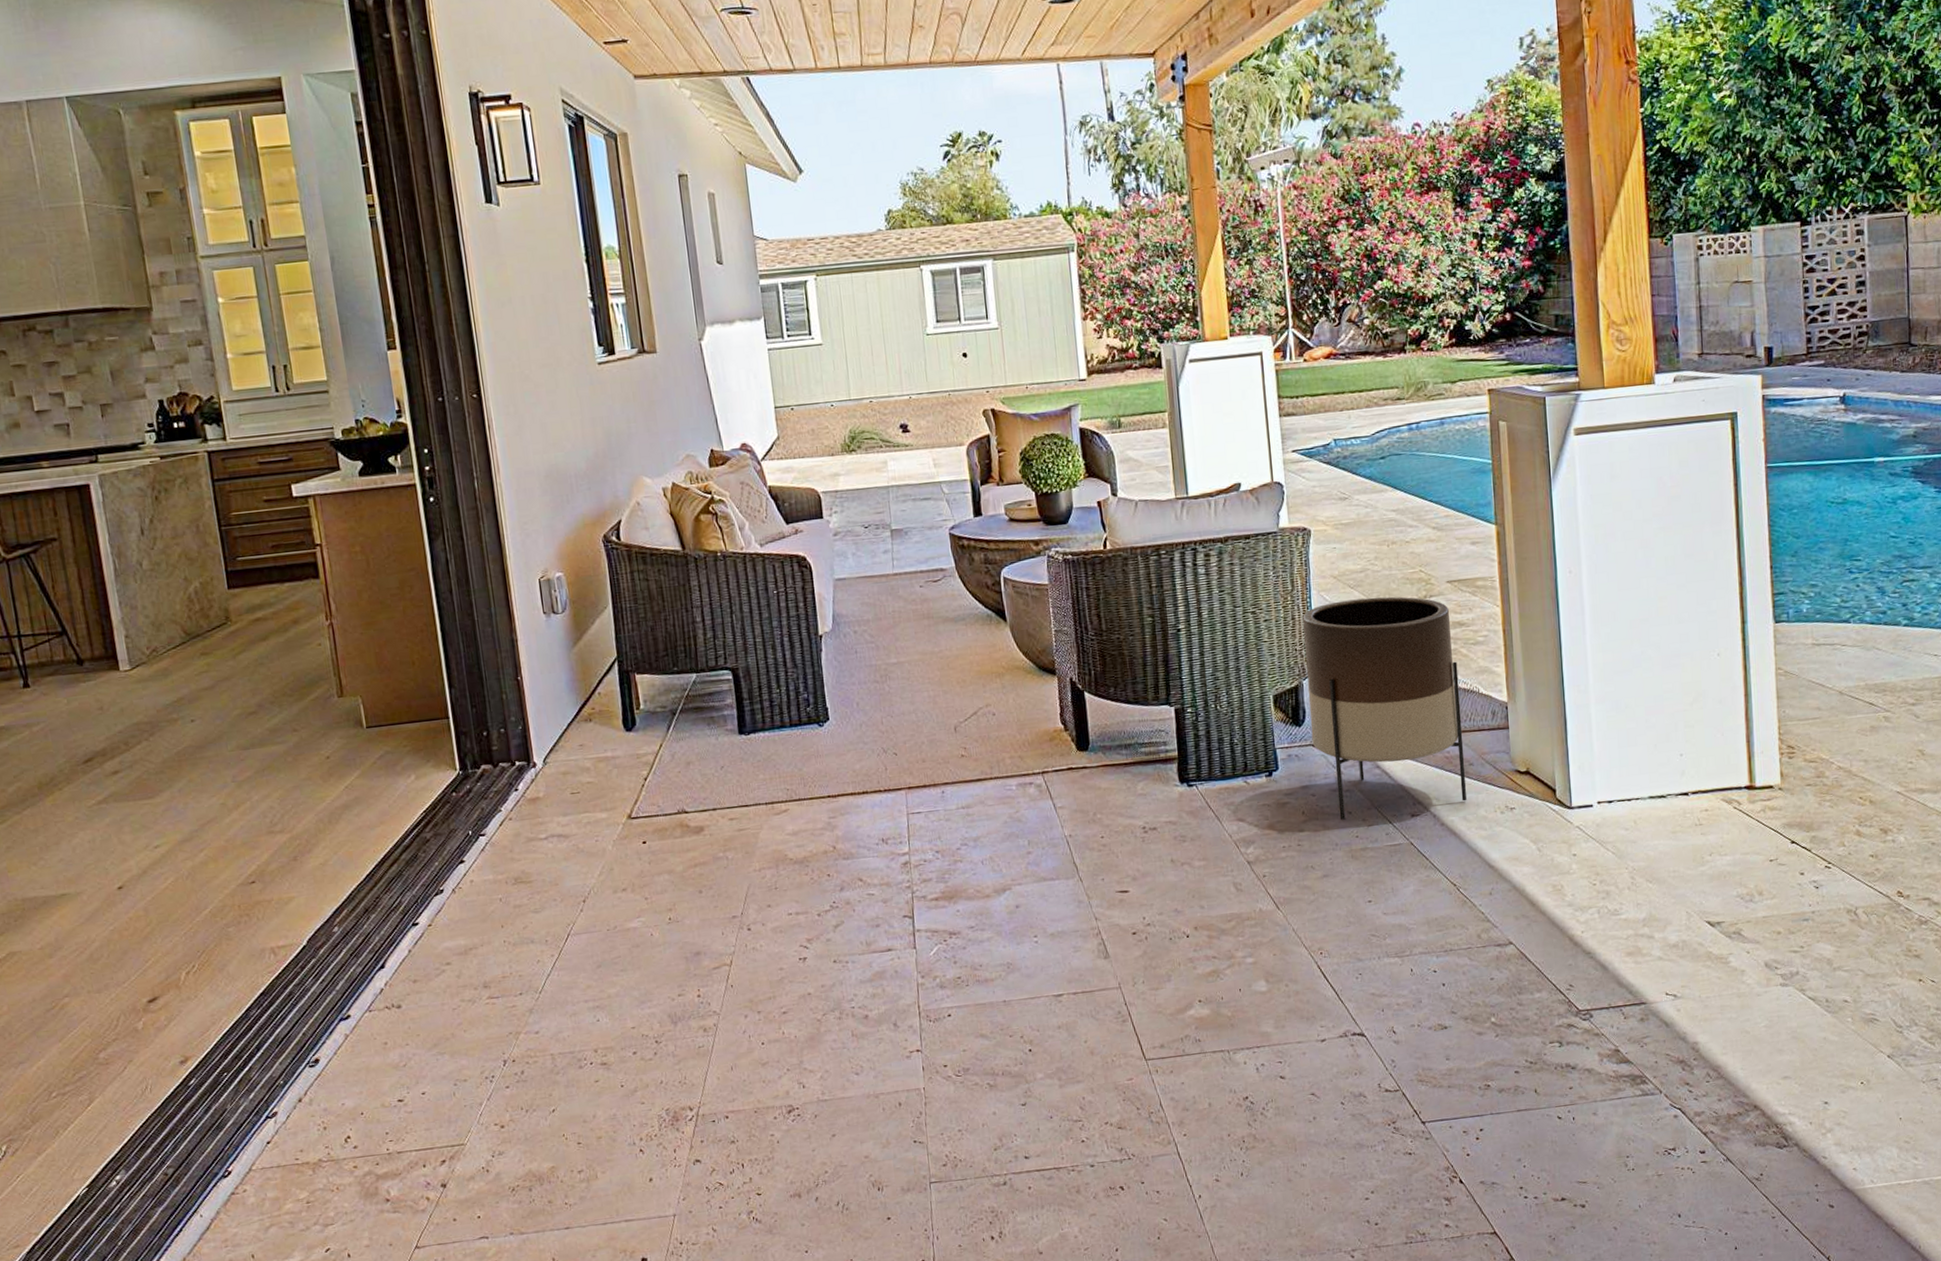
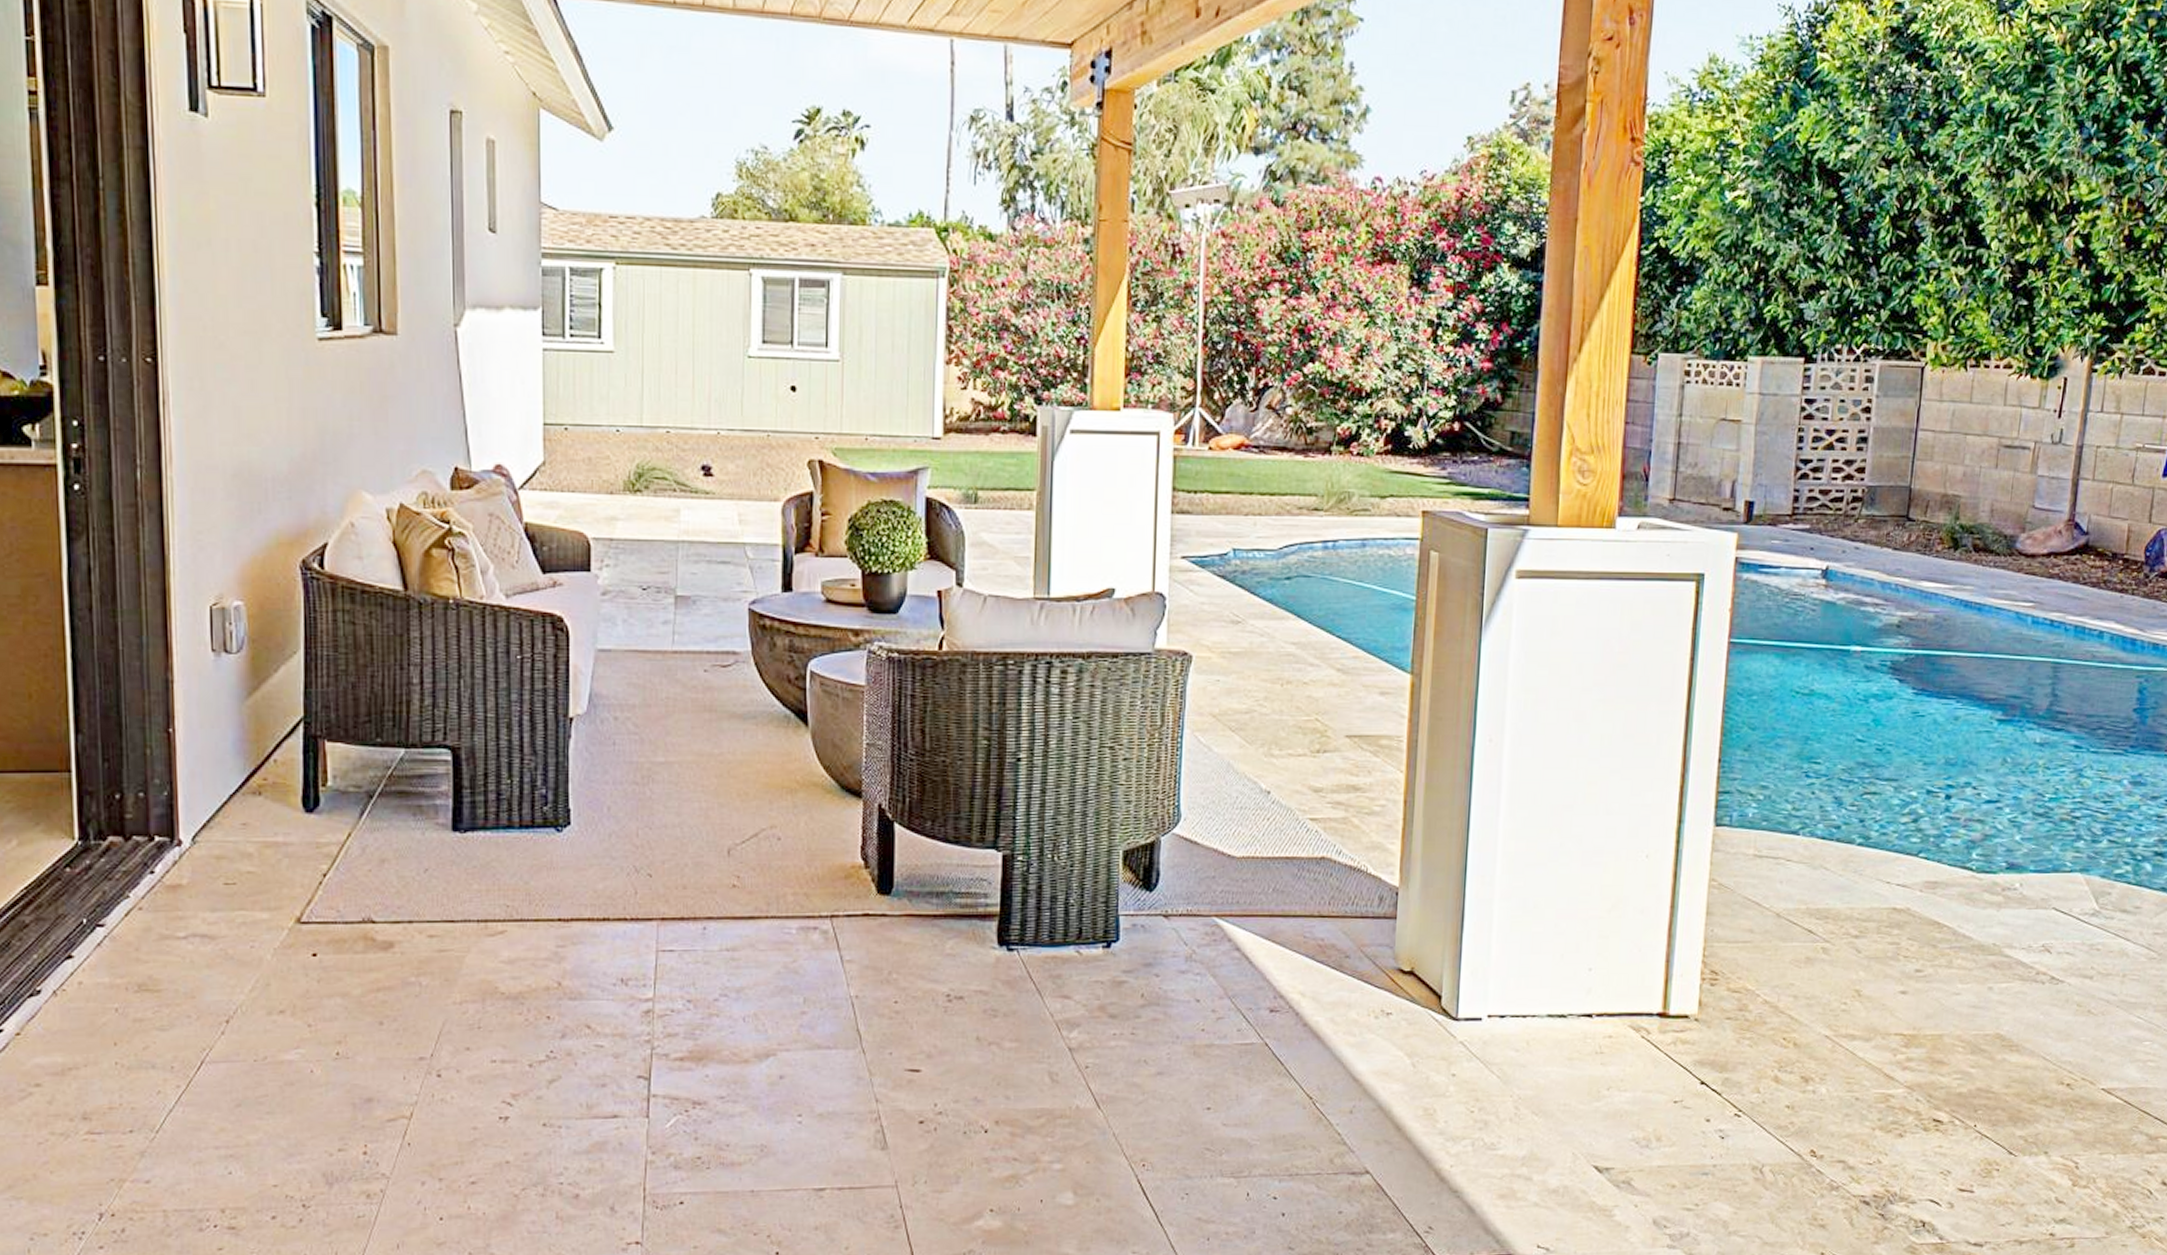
planter: present [1303,596,1468,820] -> none [1163,745,1346,1008]

